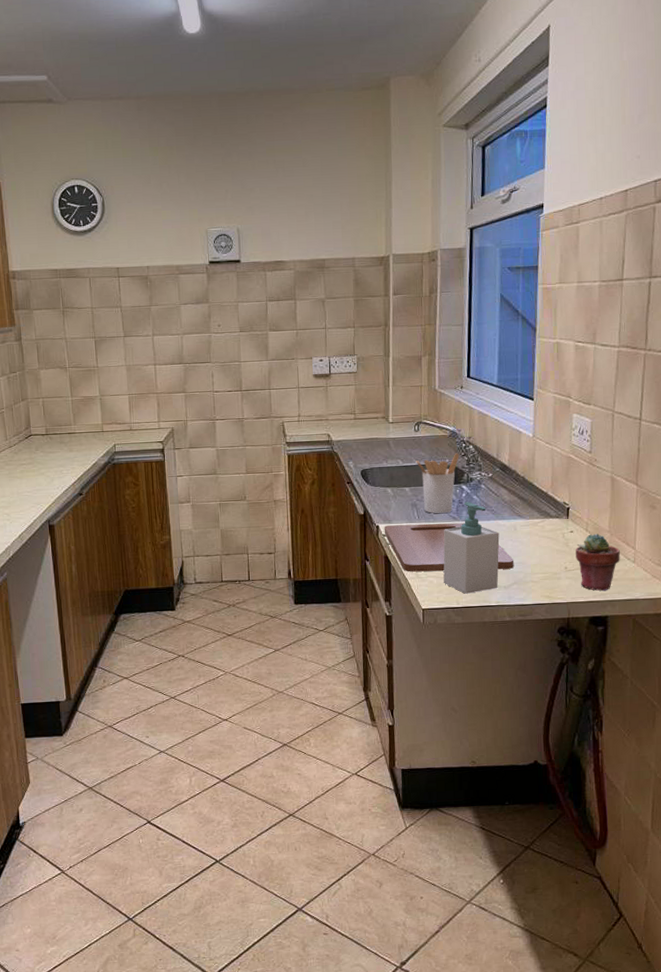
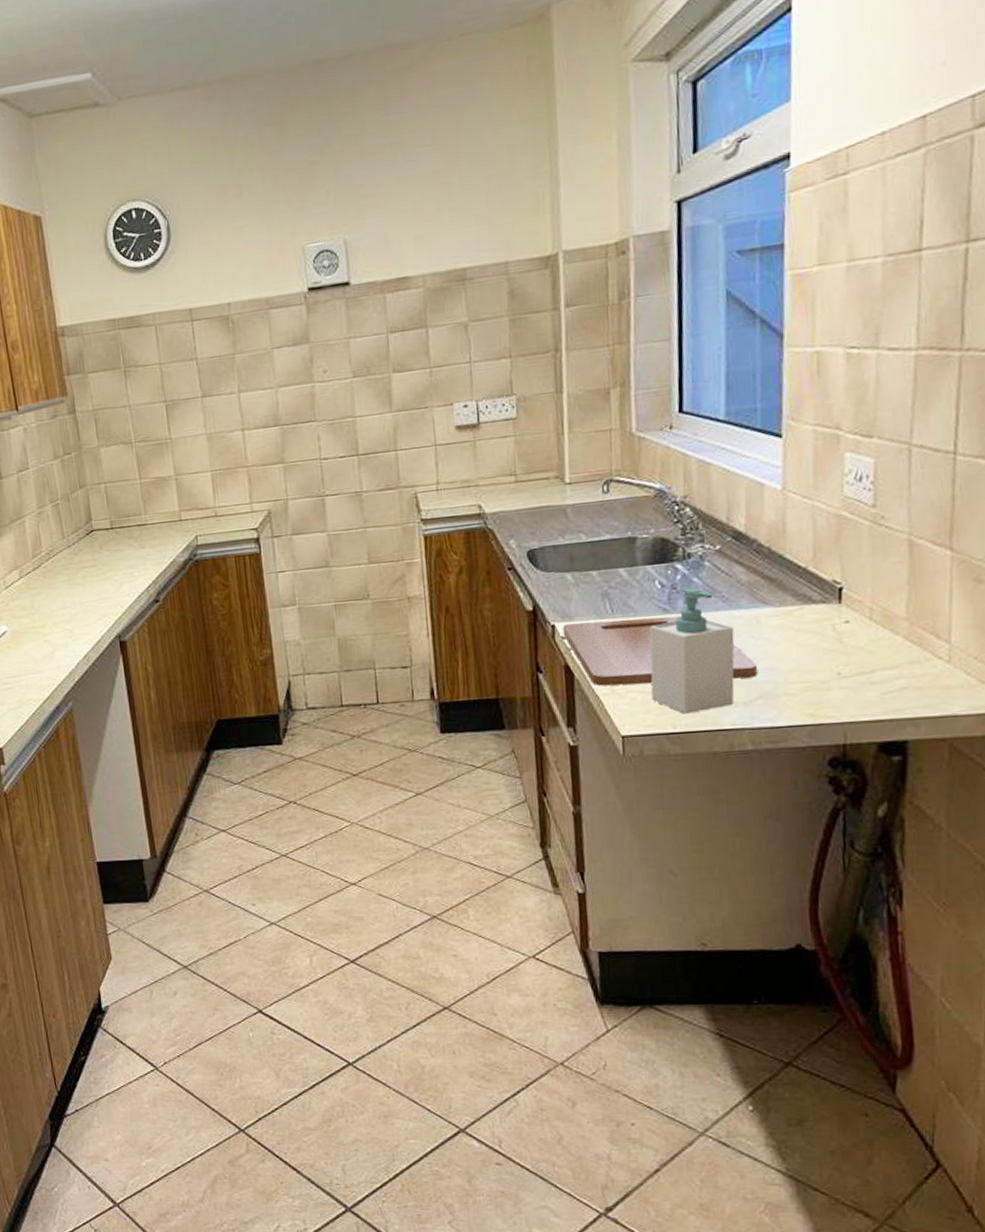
utensil holder: present [416,453,459,514] -> none [606,519,670,606]
potted succulent: present [576,533,620,591] -> none [854,623,926,706]

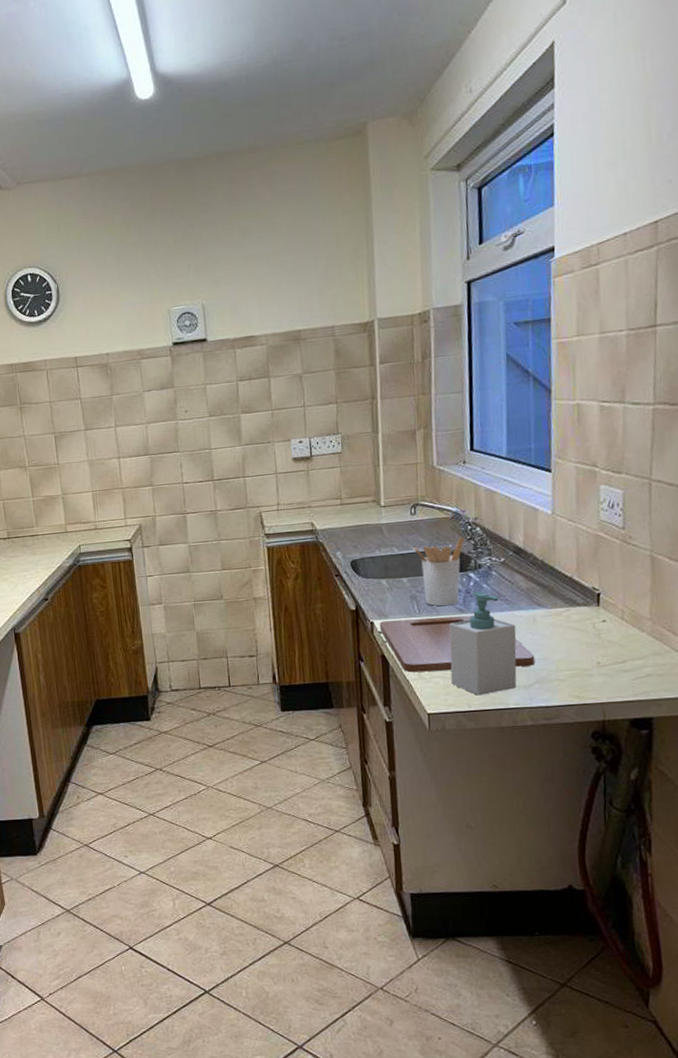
utensil holder: none [606,519,670,606] -> present [413,536,465,607]

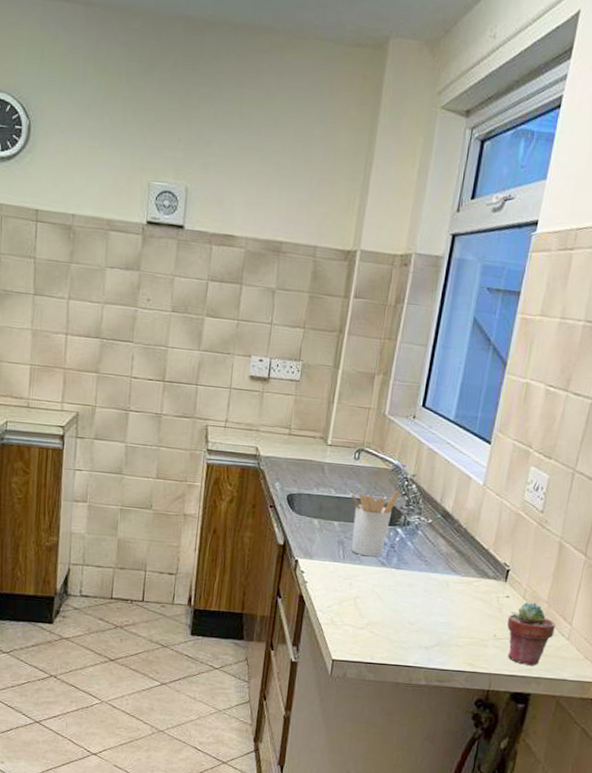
cutting board: present [379,615,535,673] -> none [303,561,441,628]
soap bottle: present [449,591,517,696] -> none [360,547,429,650]
potted succulent: none [609,622,666,689] -> present [507,602,555,667]

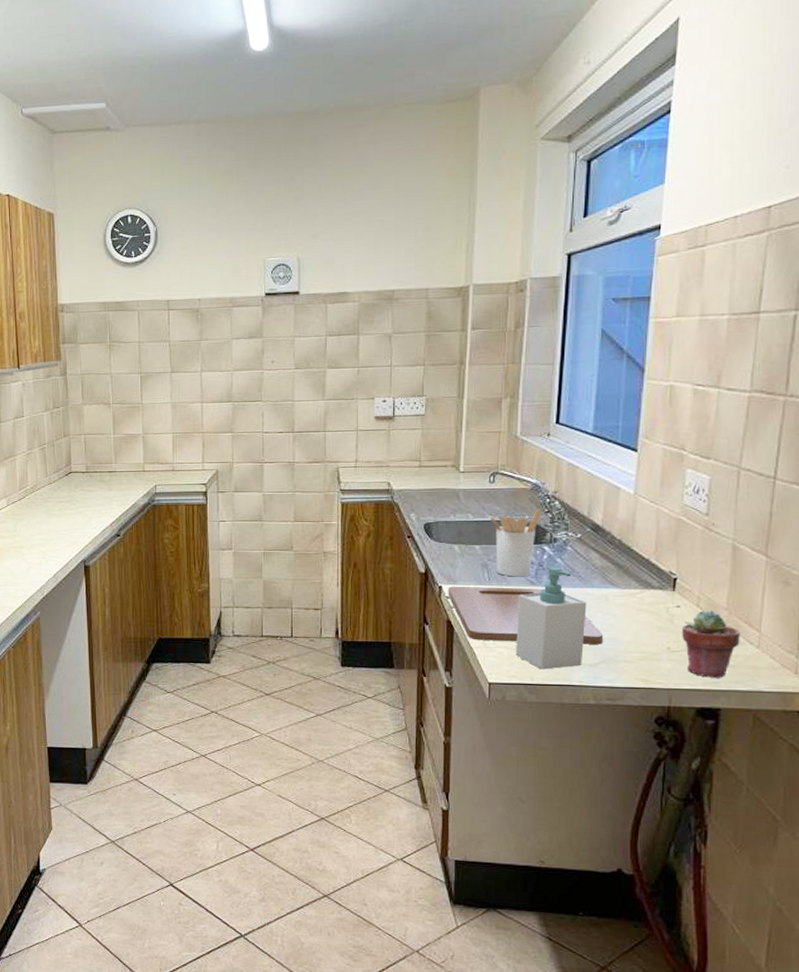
cutting board: none [303,561,441,628] -> present [448,587,604,645]
soap bottle: none [360,547,429,650] -> present [516,565,587,670]

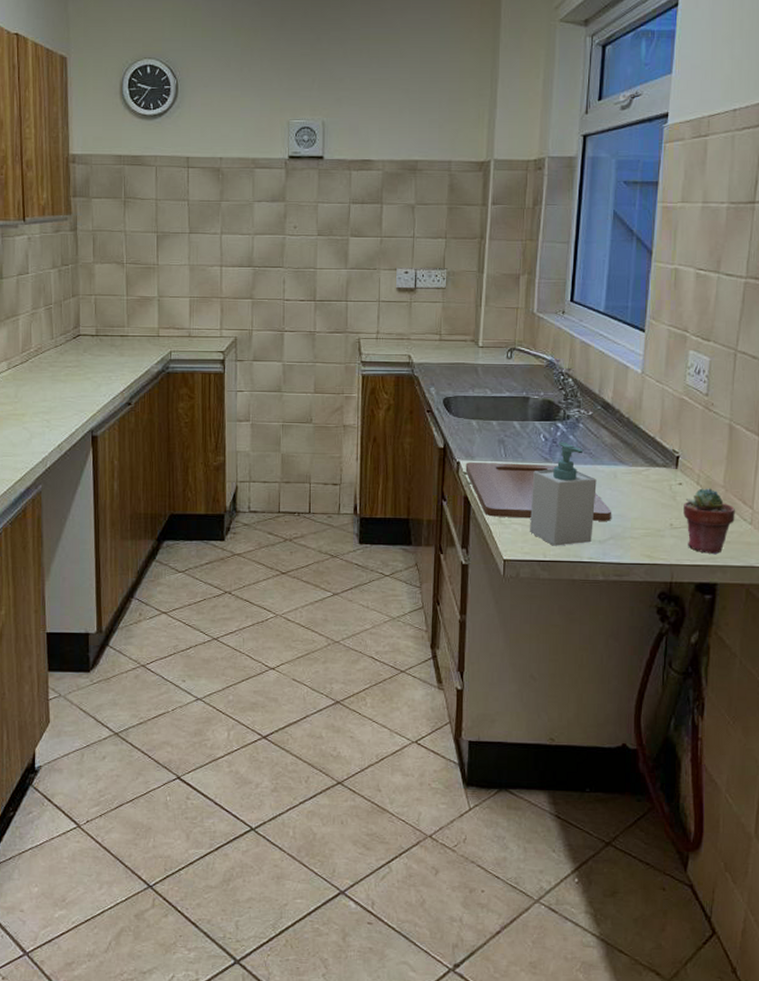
utensil holder: present [489,509,542,577] -> none [506,386,556,453]

